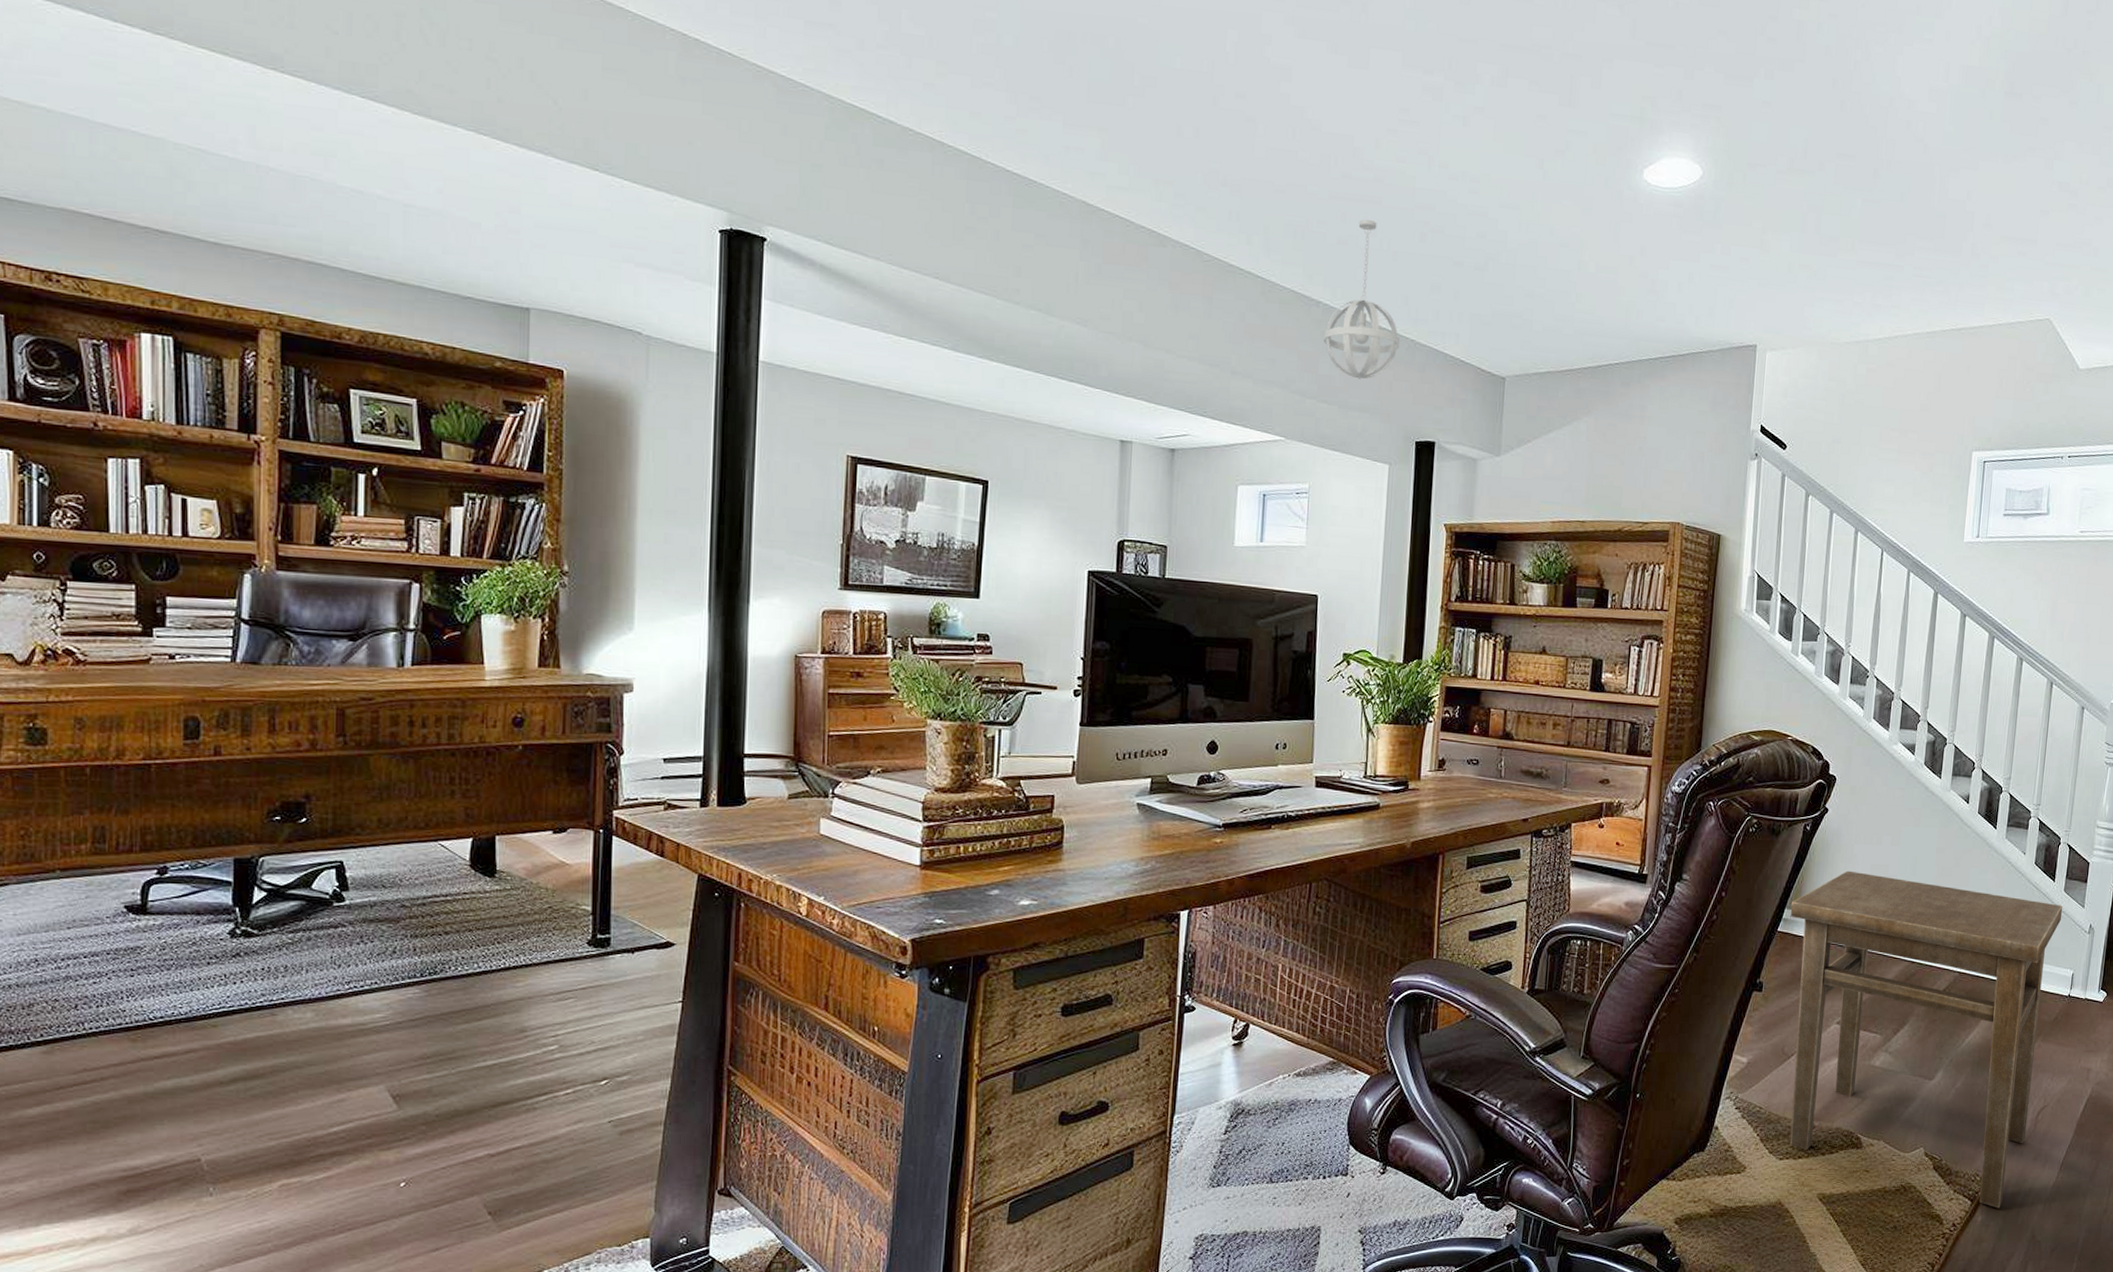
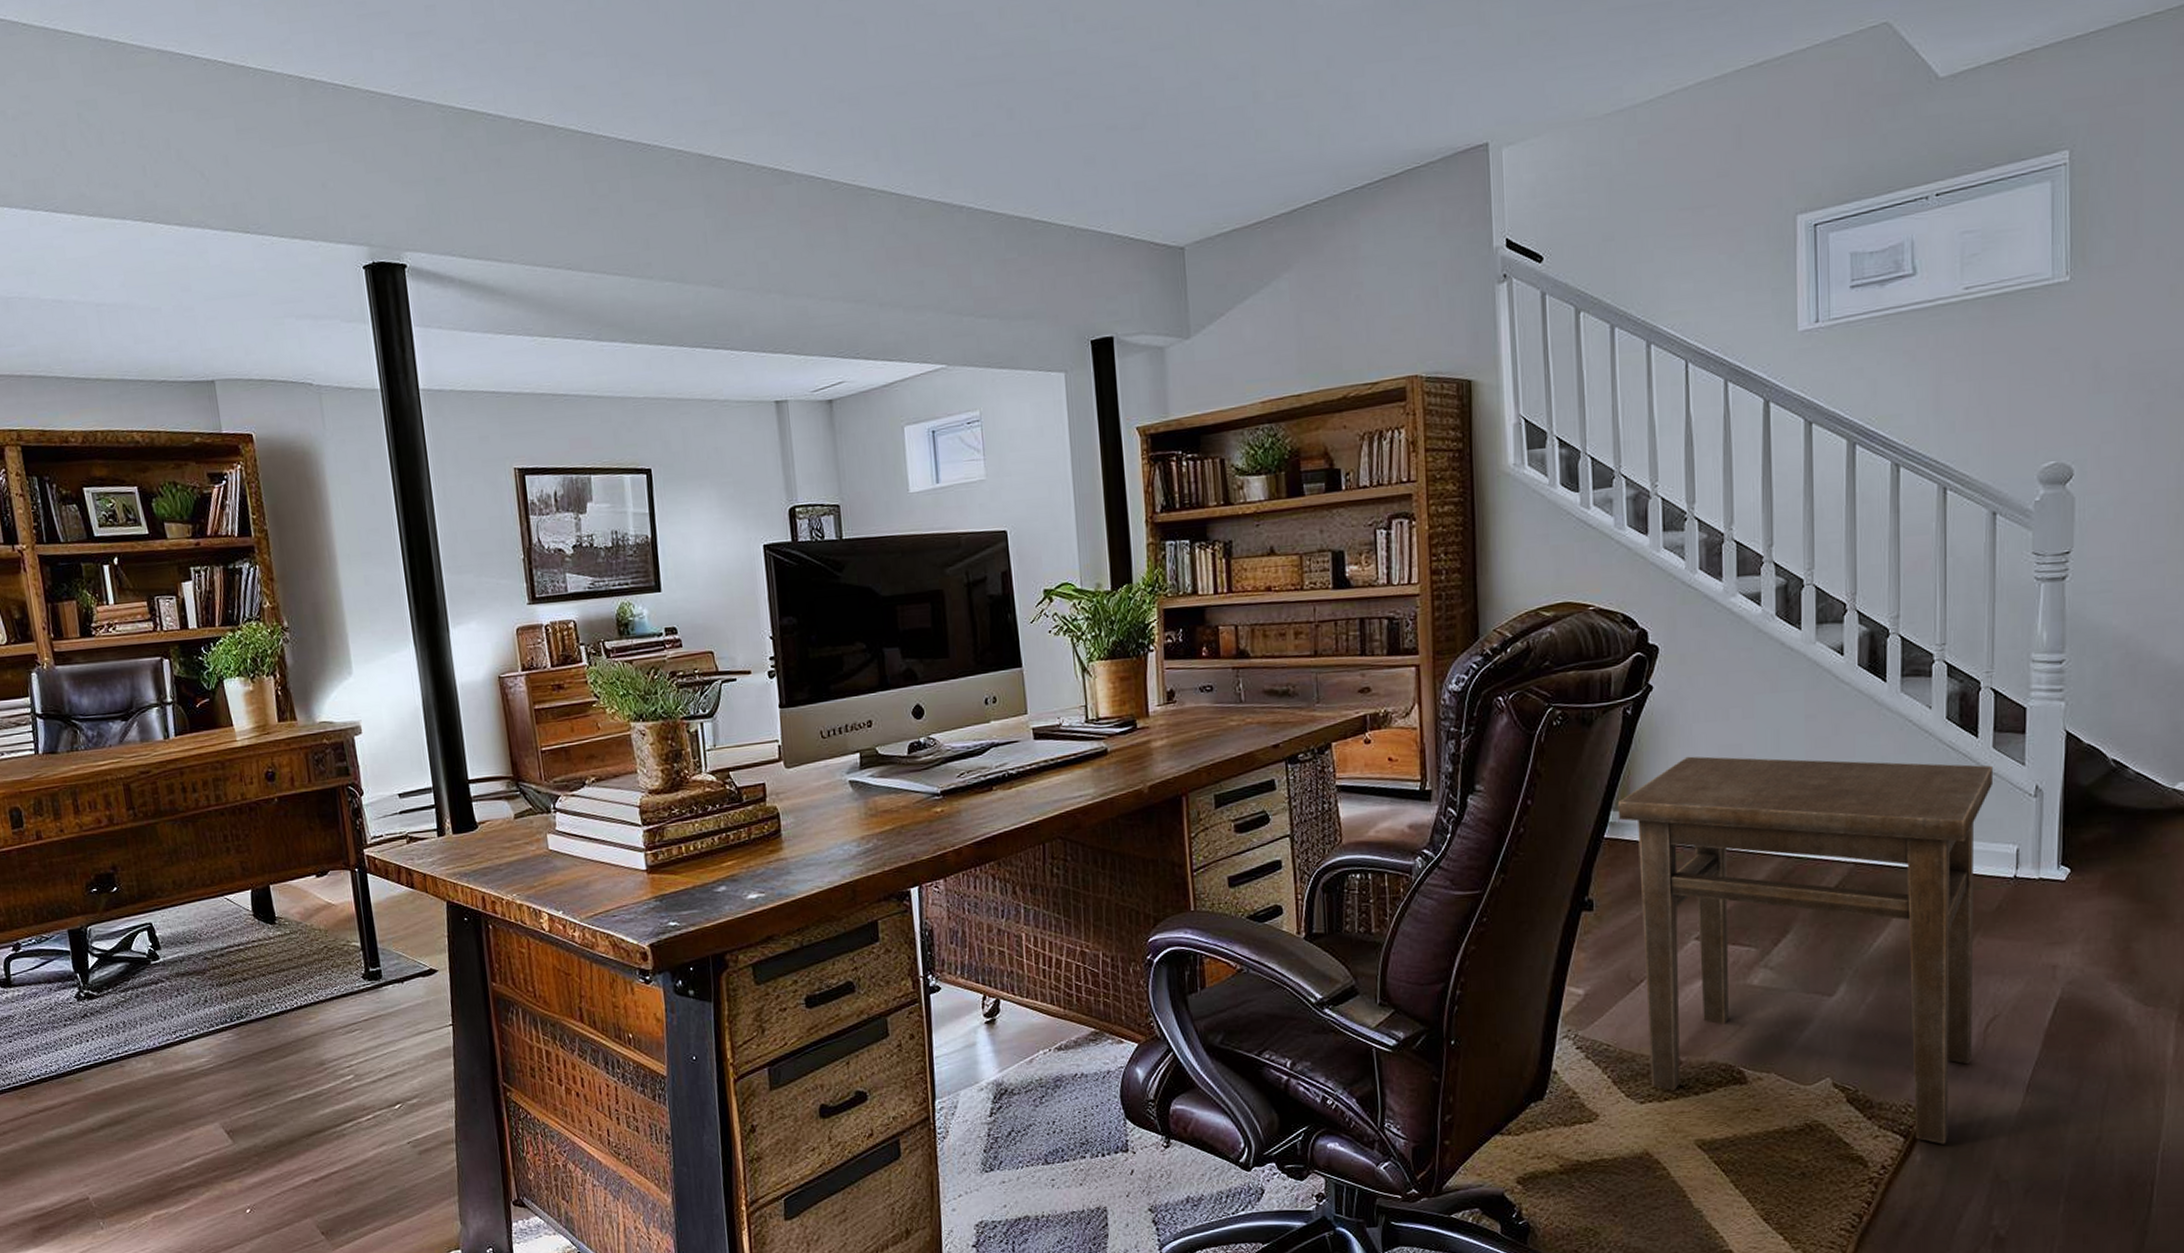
pendant light: present [1323,219,1400,380] -> none [971,101,1059,284]

